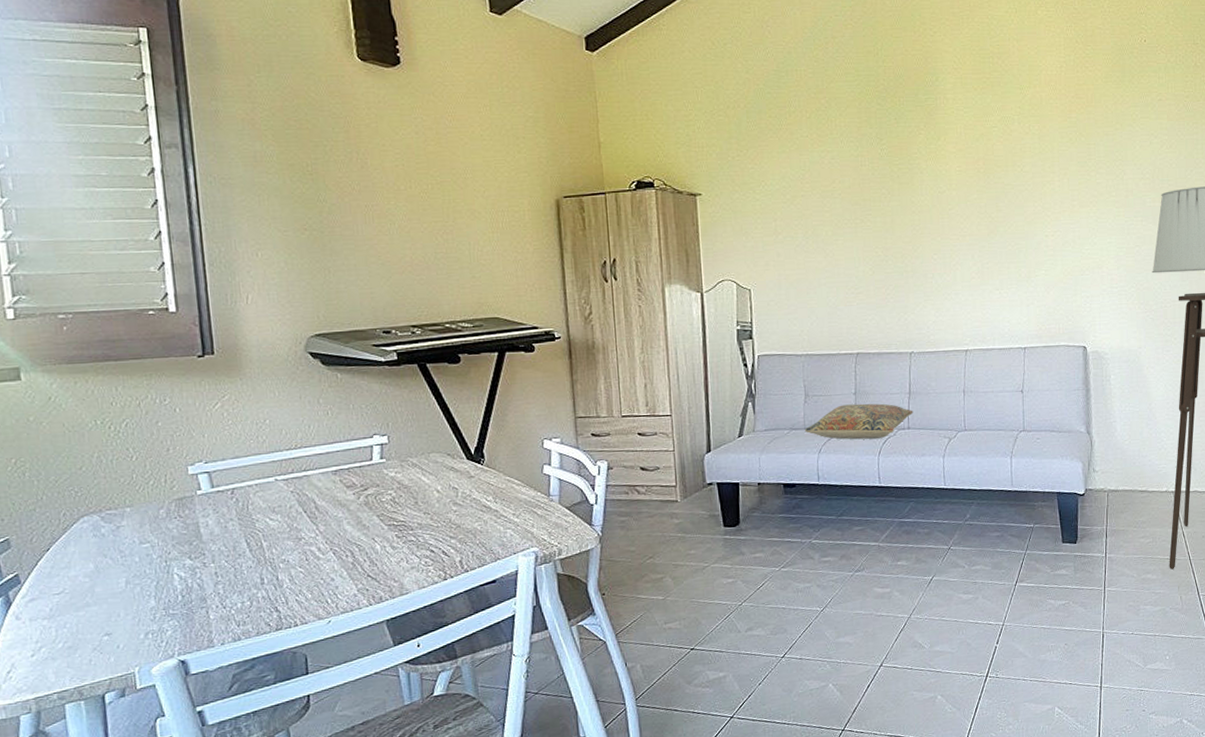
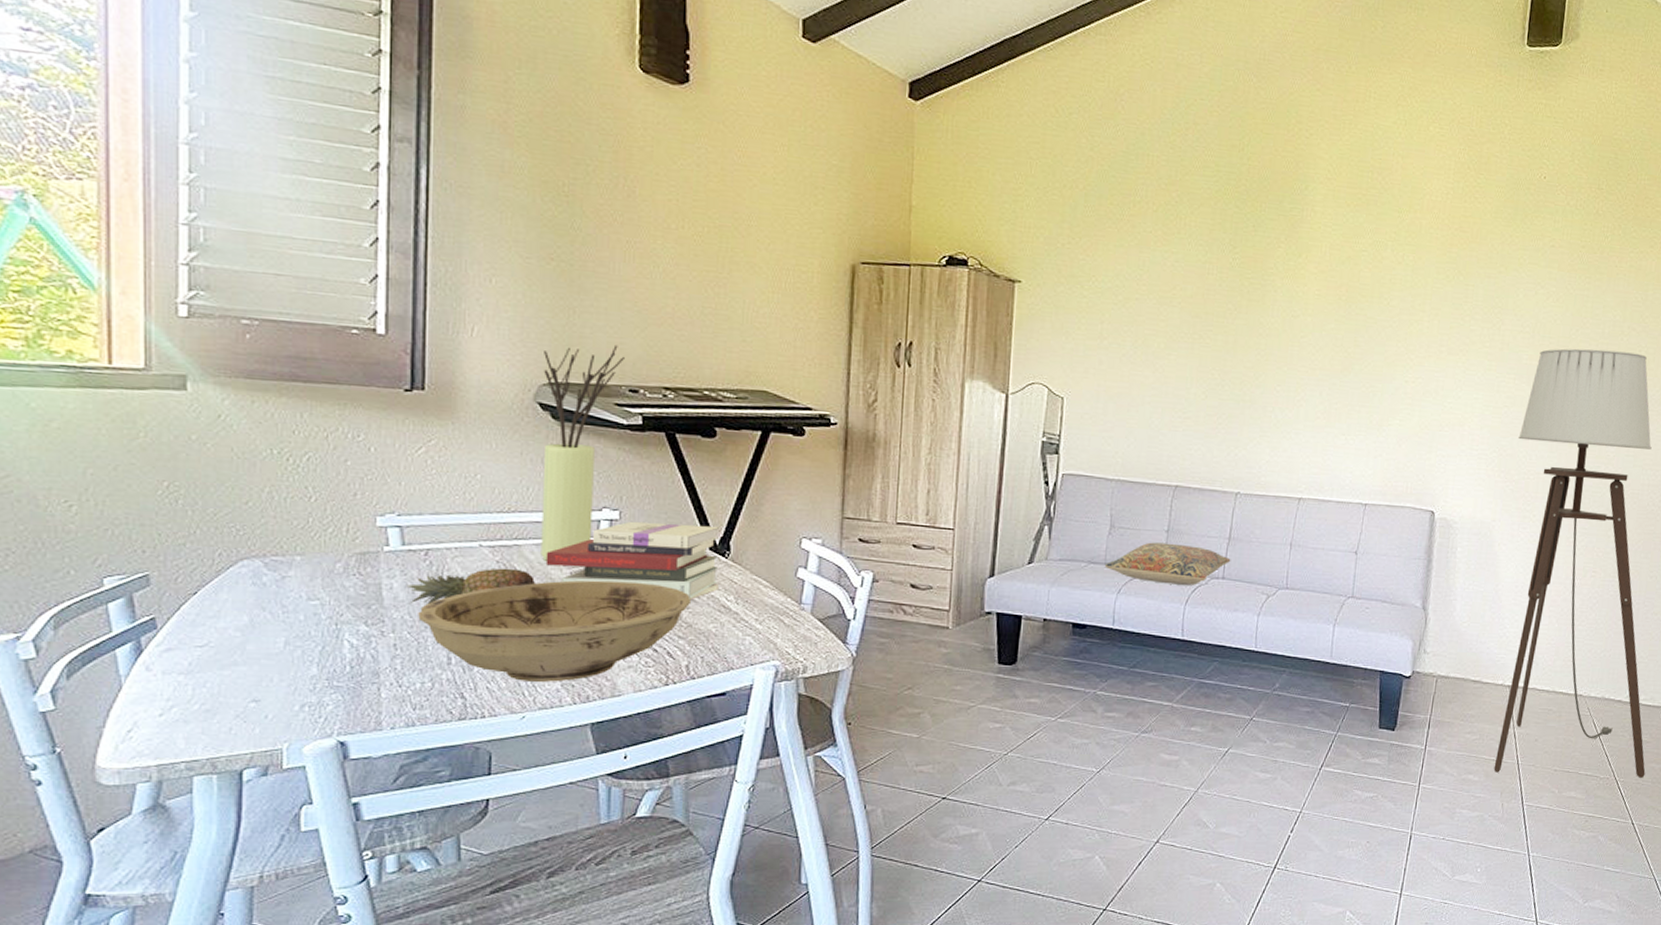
fruit: none [219,496,326,537] -> present [406,568,536,605]
bowl: none [232,494,456,591] -> present [418,580,690,682]
vase: none [308,294,376,486] -> present [540,344,625,561]
books: none [331,438,478,504] -> present [545,521,719,600]

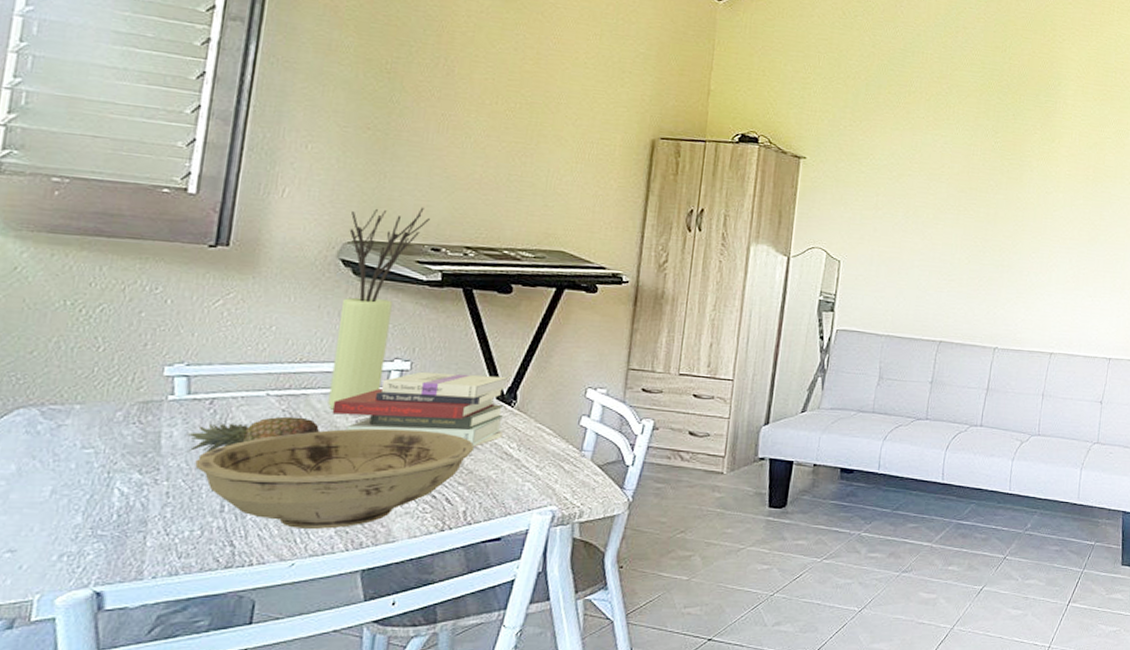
pillow: present [1104,542,1231,585] -> none [872,392,989,432]

